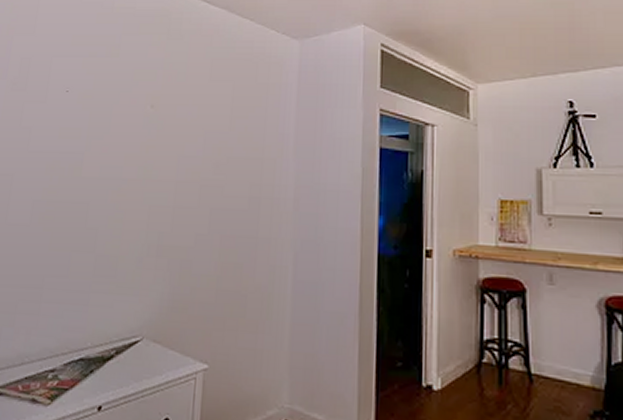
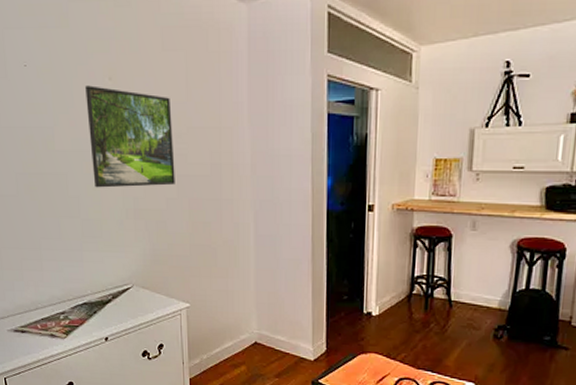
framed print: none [117,112,212,220] -> present [85,85,175,188]

